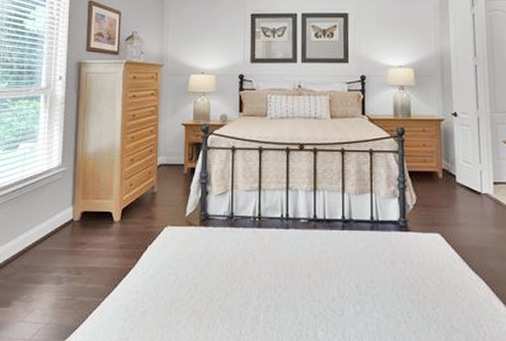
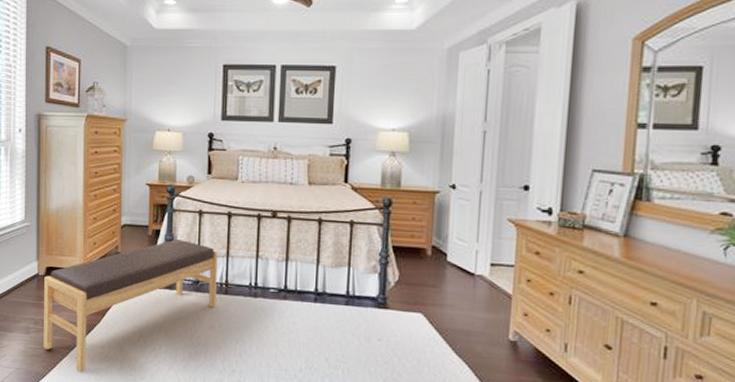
bench: none [76,176,250,322] -> present [44,239,218,373]

